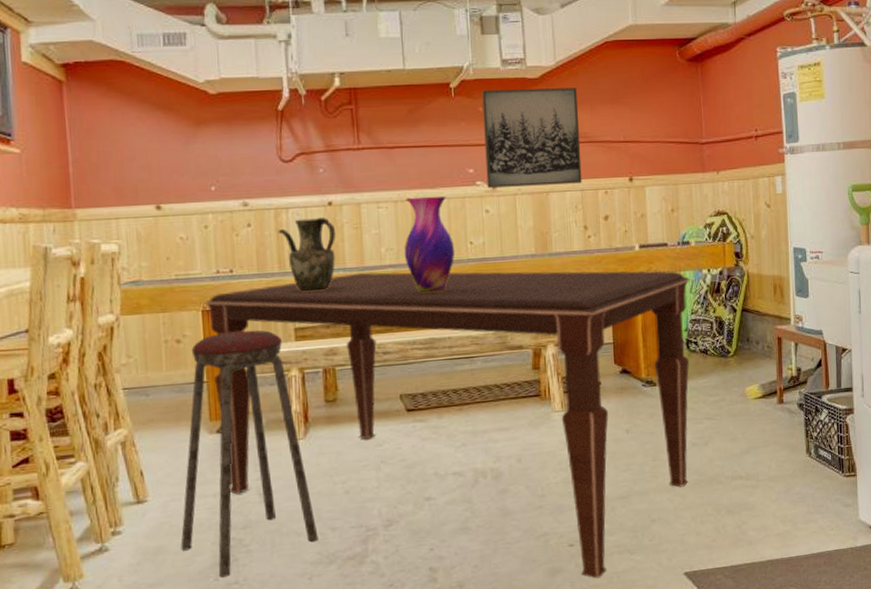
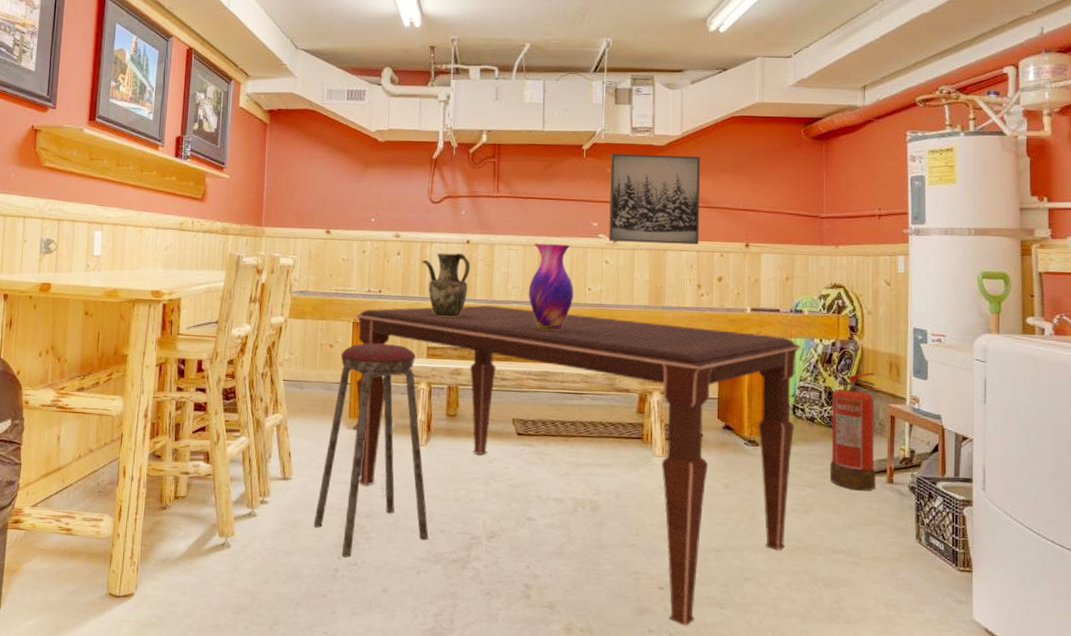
fire extinguisher: none [723,297,768,416] -> present [829,372,876,491]

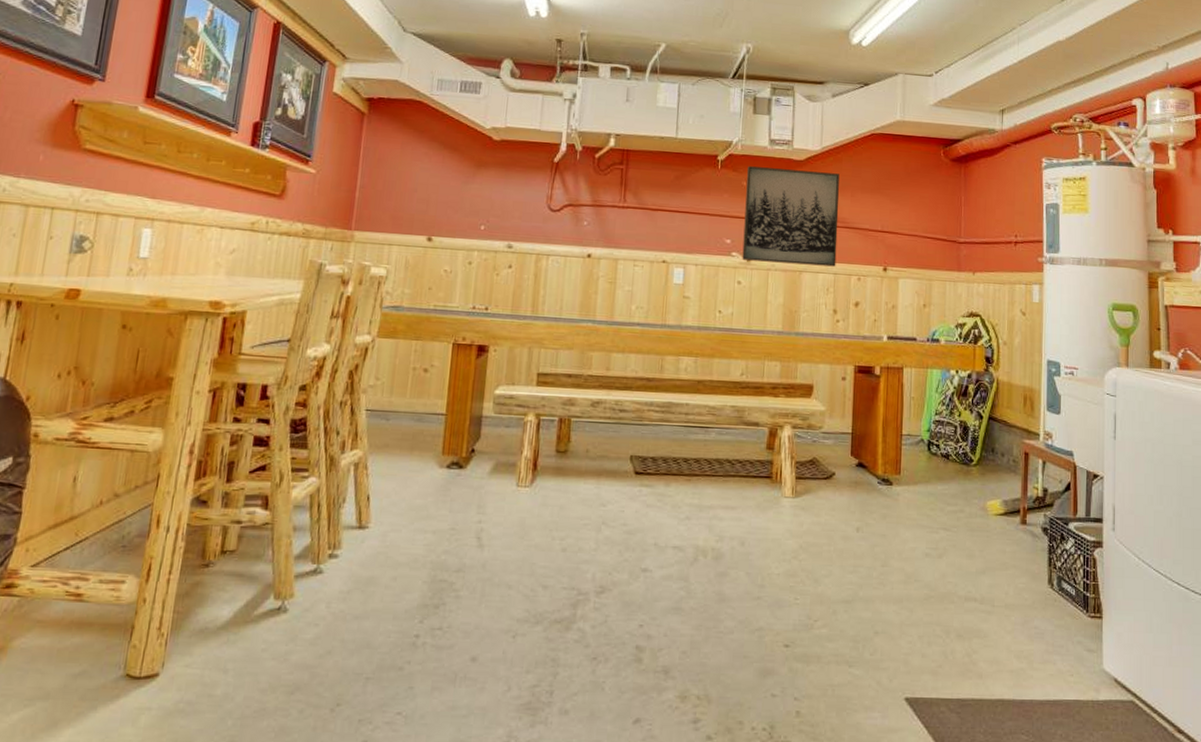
music stool: present [313,343,429,558] -> none [392,368,529,621]
dining table: present [355,304,802,626] -> none [450,326,938,688]
pitcher: present [422,252,471,317] -> none [536,267,591,340]
vase: present [528,243,574,331] -> none [653,260,703,357]
fire extinguisher: present [829,372,876,491] -> none [963,406,1010,533]

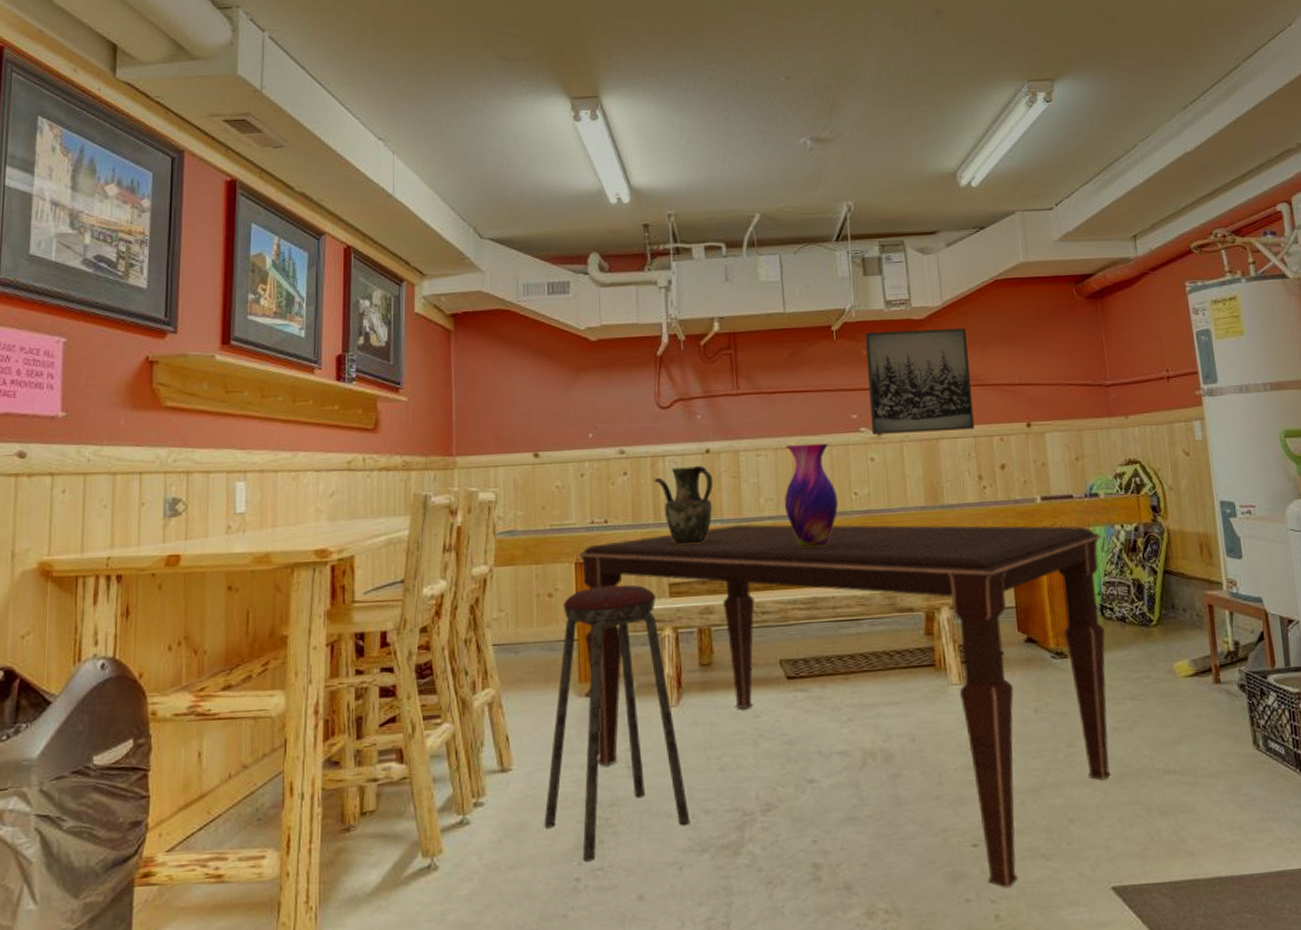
music stool: none [392,368,529,621] -> present [544,584,690,862]
dining table: none [450,326,938,688] -> present [577,524,1111,888]
pitcher: none [536,267,591,340] -> present [654,465,714,545]
vase: none [653,260,703,357] -> present [784,443,839,548]

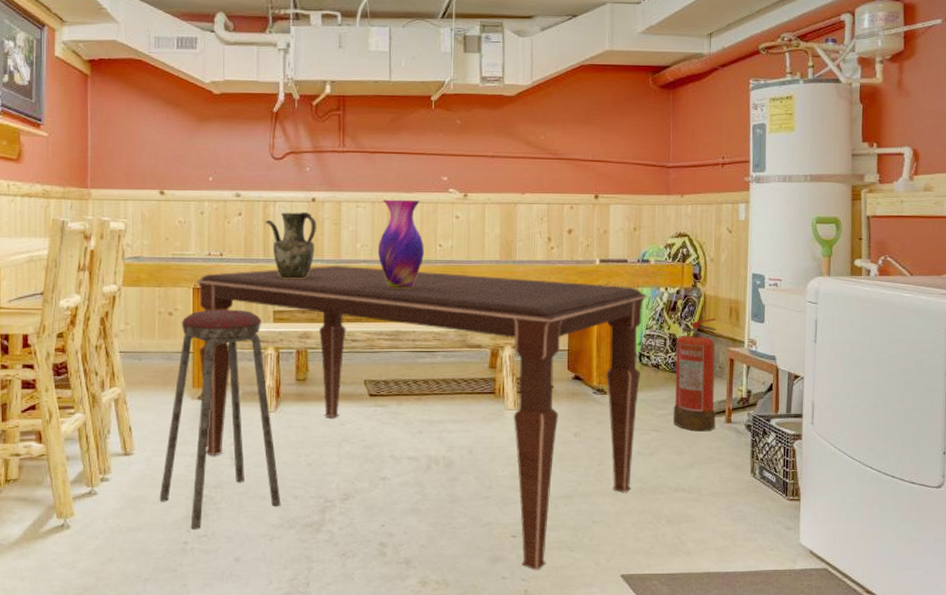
wall art: present [865,328,975,435] -> none [459,105,551,197]
fire extinguisher: none [1141,557,1202,697] -> present [673,318,716,432]

